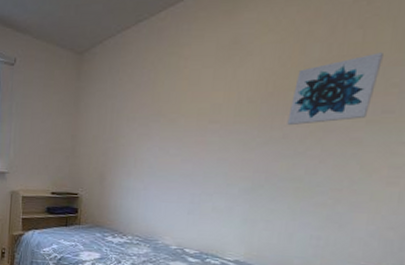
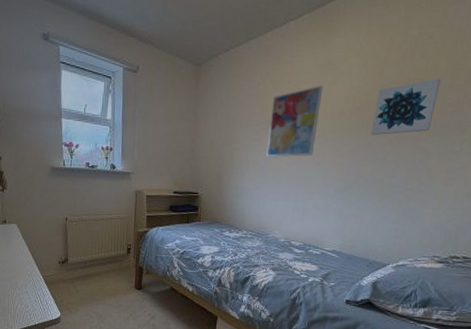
wall art: none [157,68,227,153] -> present [266,85,323,157]

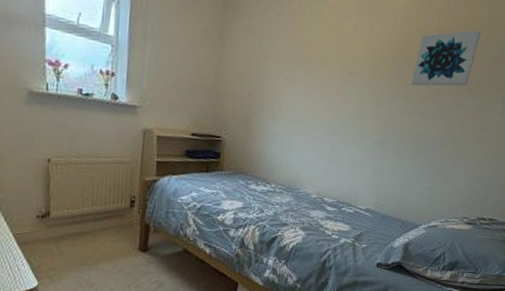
wall art: present [266,85,323,157] -> none [301,23,366,103]

